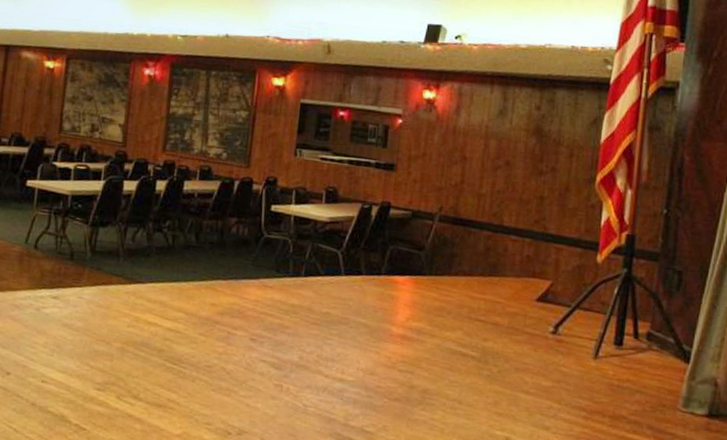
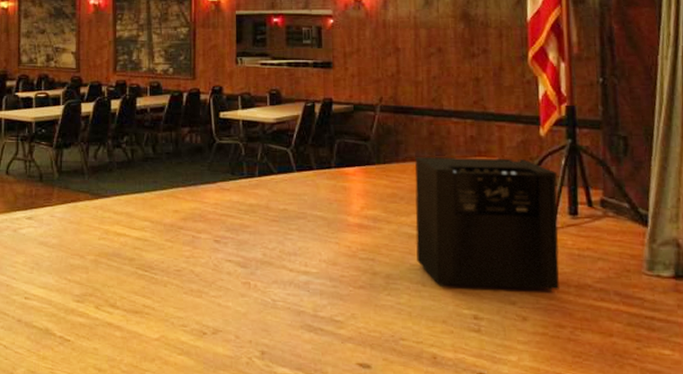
amplifier: none [456,272,609,421] -> present [414,156,559,292]

